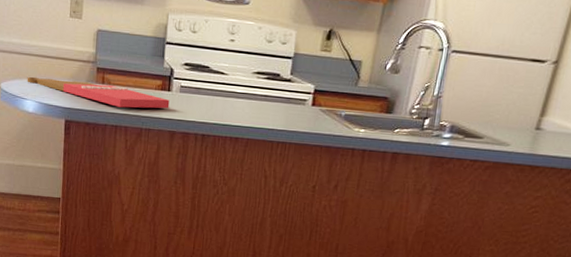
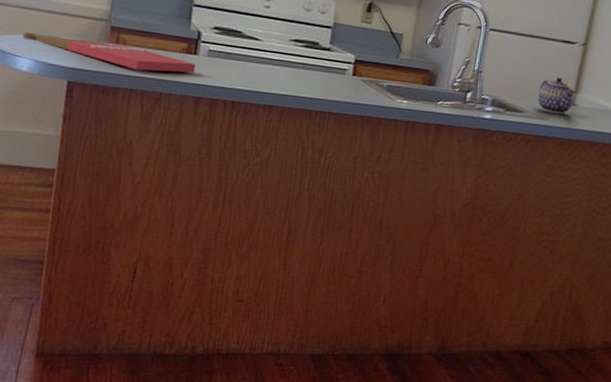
teapot: none [499,99,542,140] -> present [538,77,576,115]

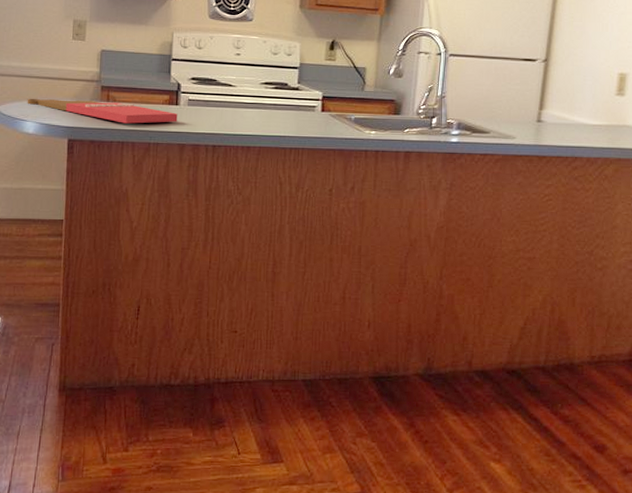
teapot: present [538,77,576,115] -> none [503,95,540,132]

